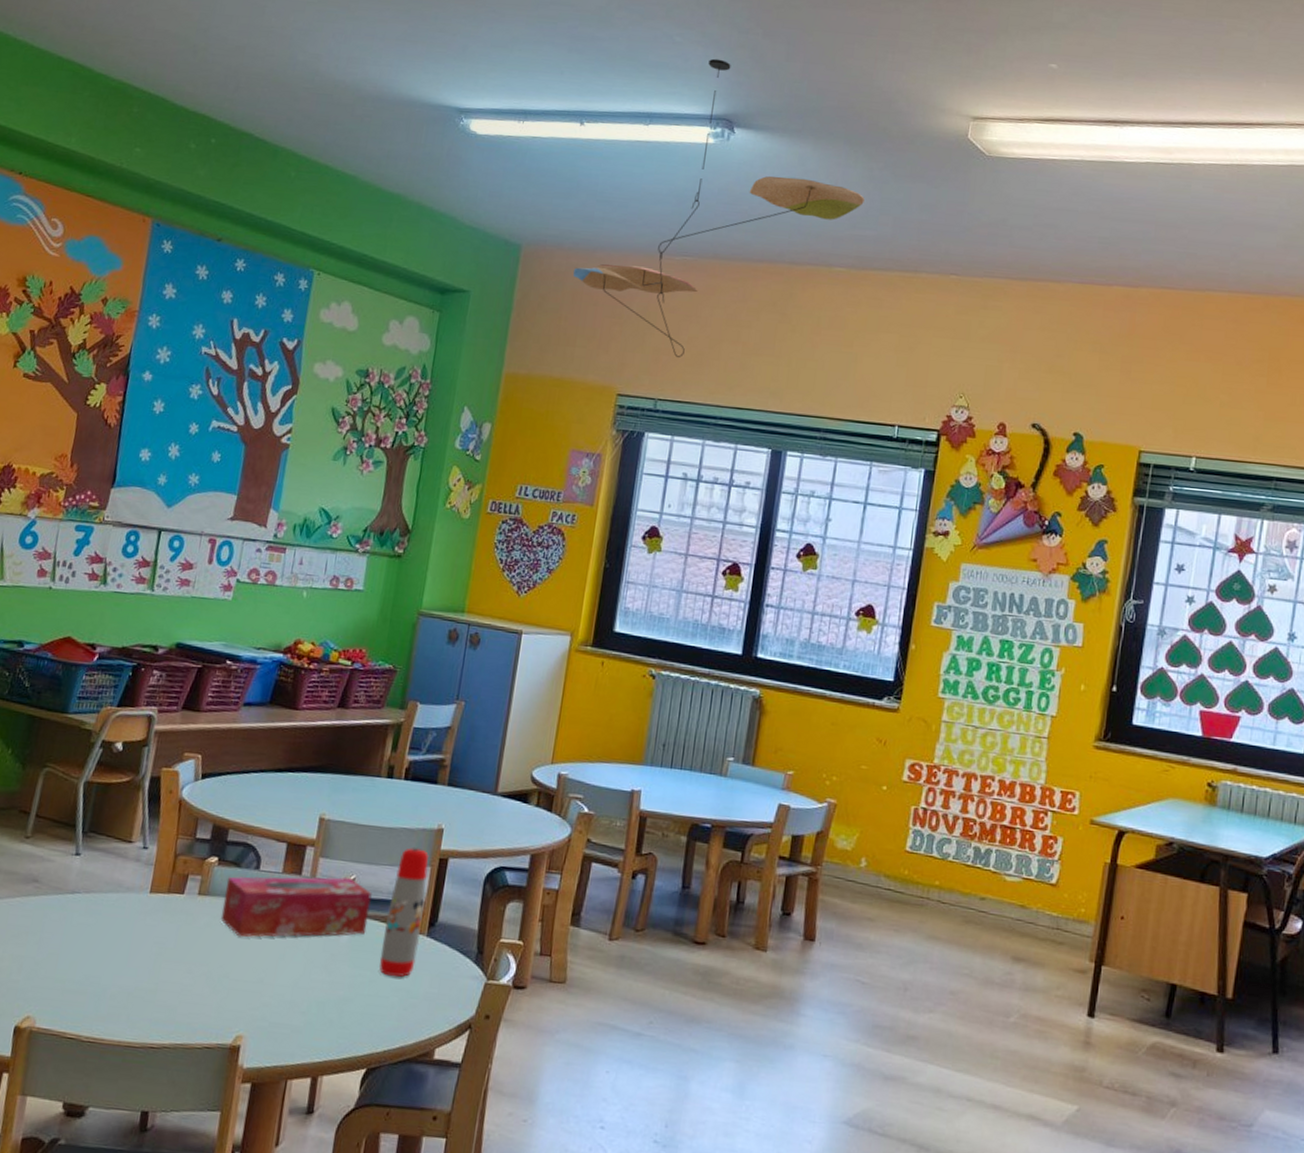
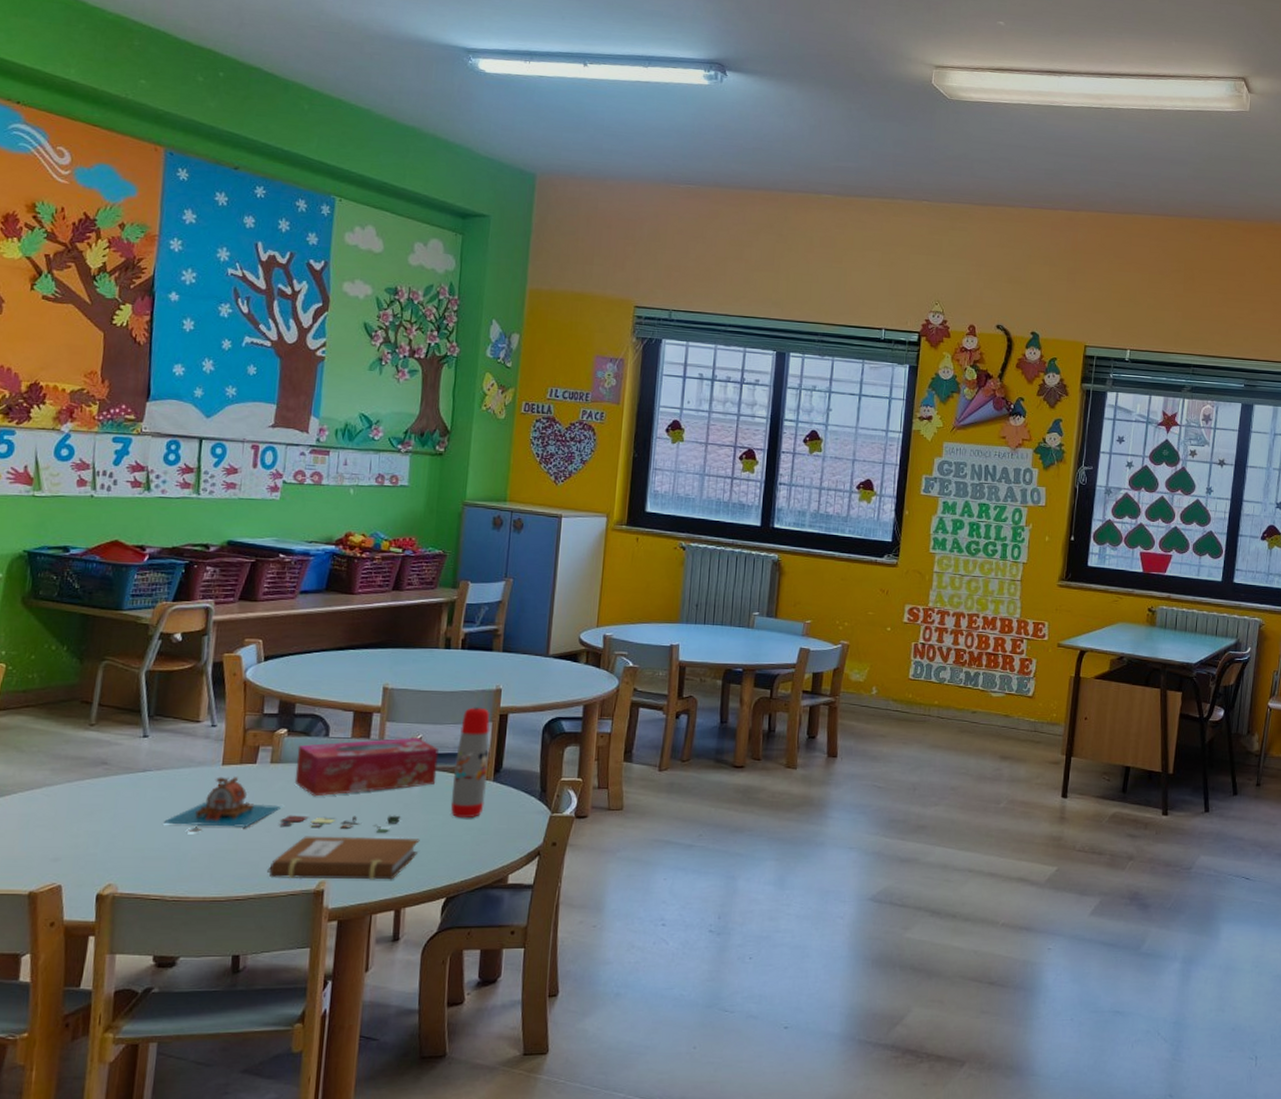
board game: none [87,906,327,986] -> present [164,777,401,833]
notebook: none [185,981,344,1042] -> present [267,836,420,880]
ceiling mobile: present [573,58,865,357] -> none [586,9,845,273]

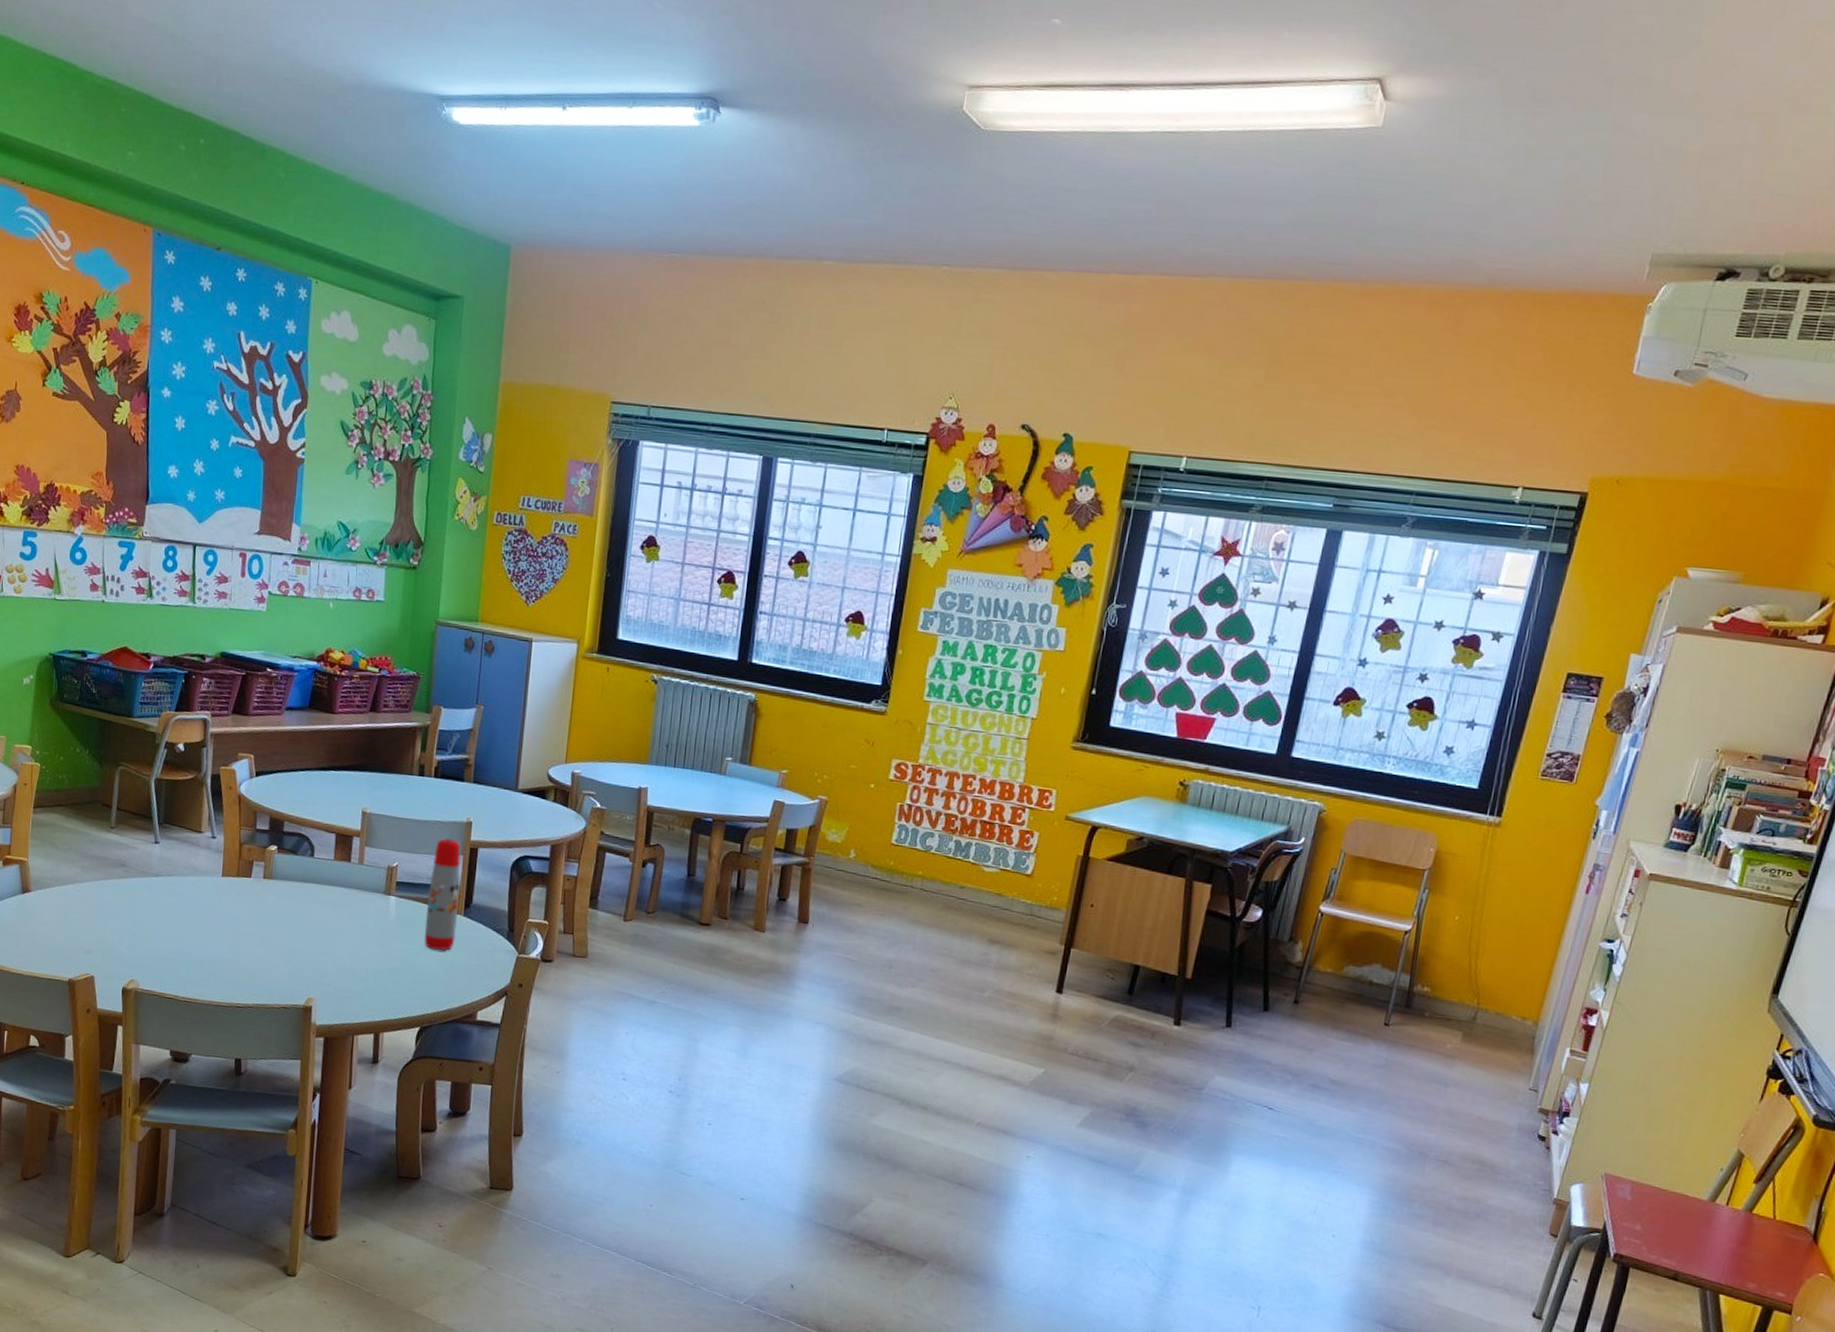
board game: present [164,777,401,833] -> none [175,887,379,957]
notebook: present [267,836,420,880] -> none [263,952,396,1004]
tissue box: present [294,737,439,797] -> none [284,862,413,916]

